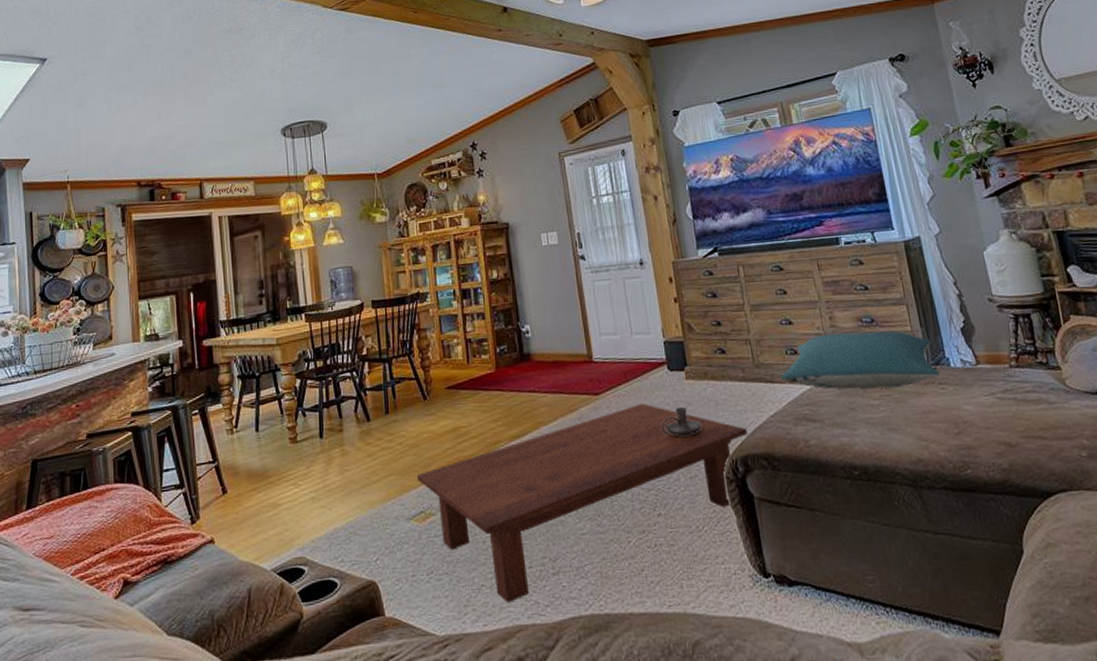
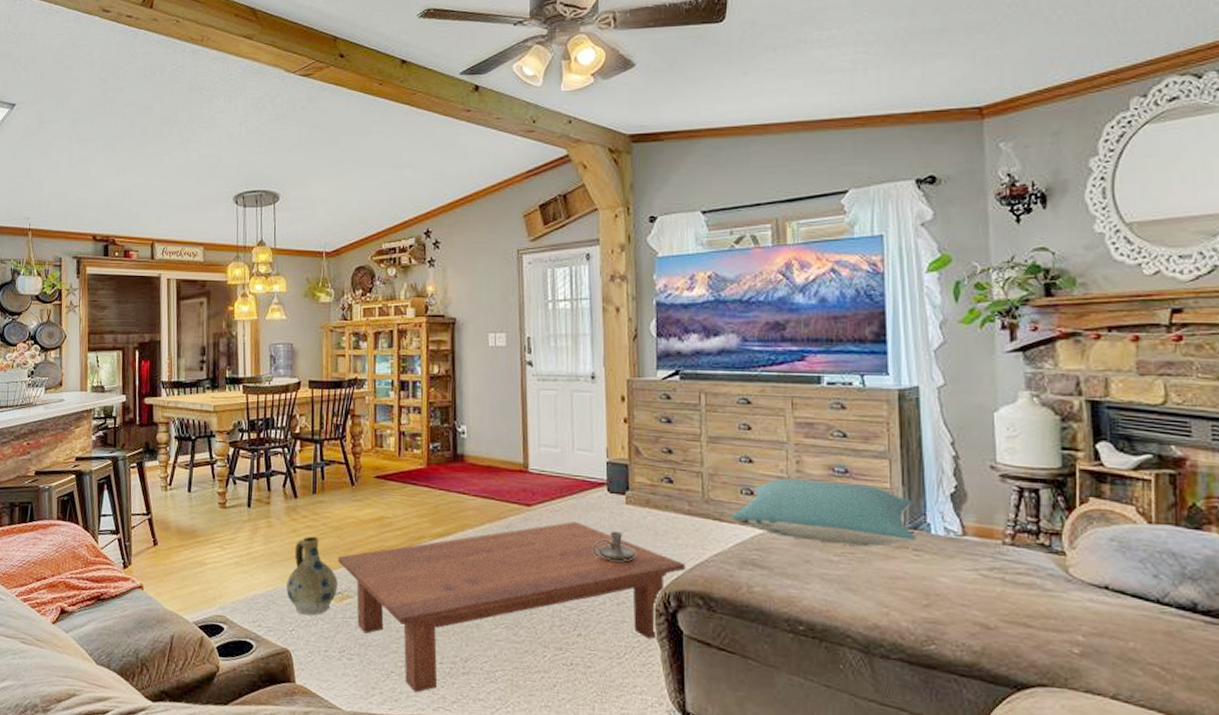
ceramic jug: none [367,457,420,542] -> present [286,536,338,616]

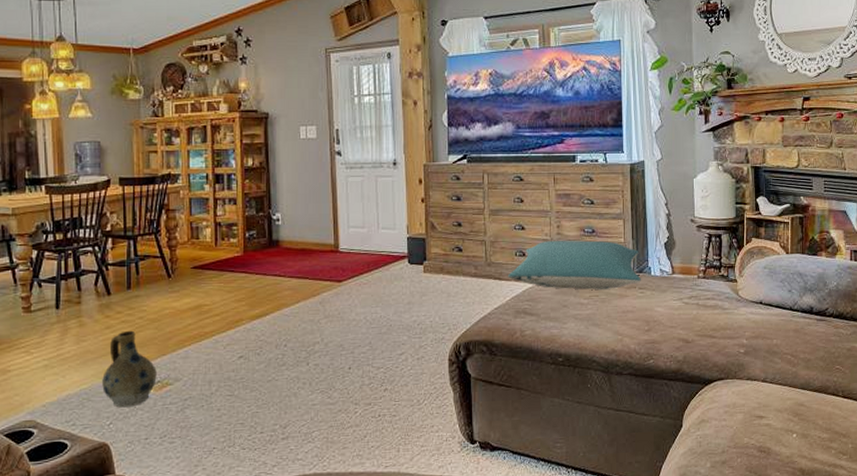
coffee table: present [338,521,685,693] -> none [157,292,472,463]
candle holder: present [592,531,636,561] -> none [396,296,432,322]

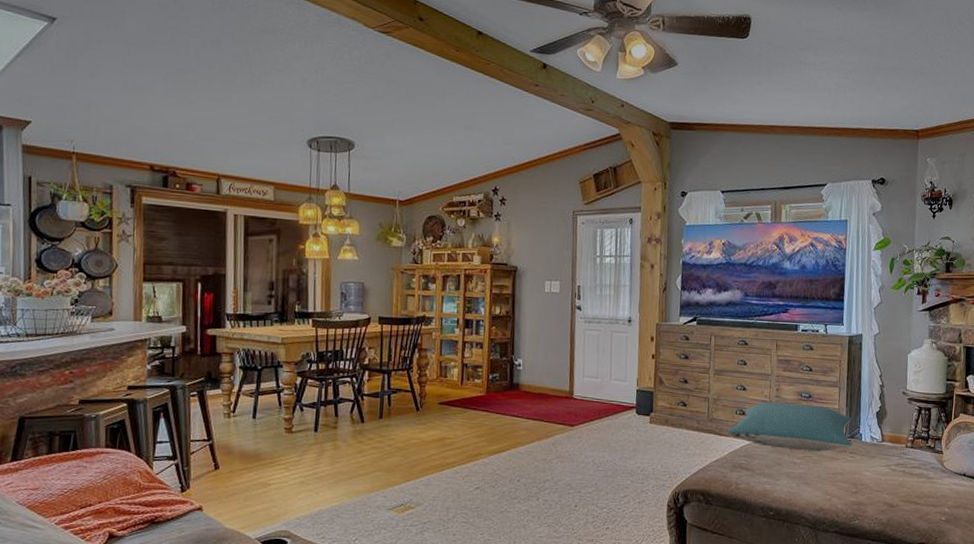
ceramic jug: present [102,330,157,408] -> none [351,456,401,526]

